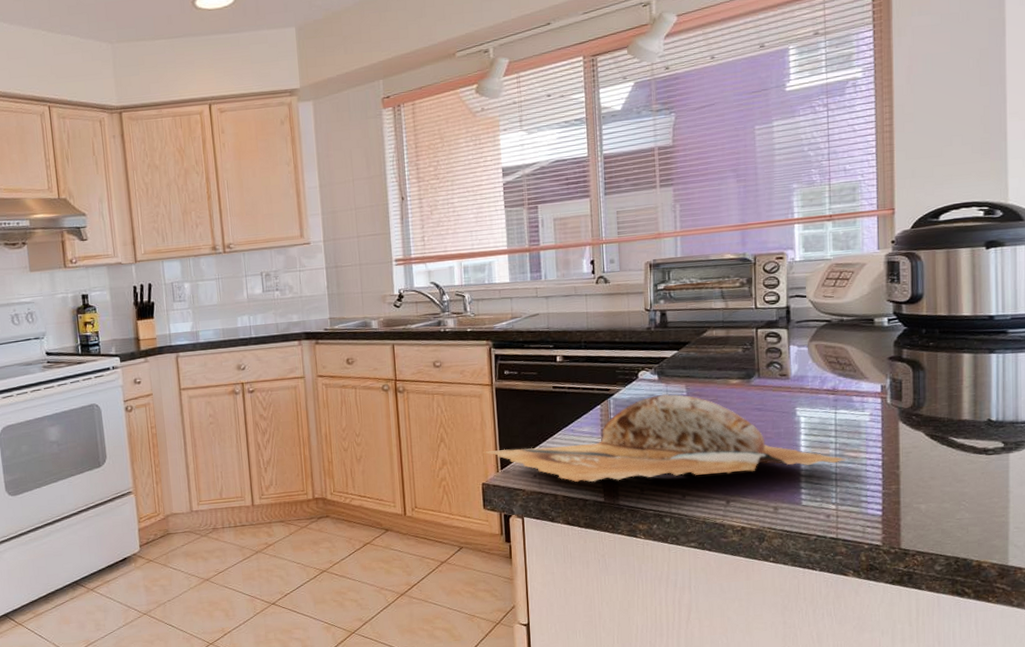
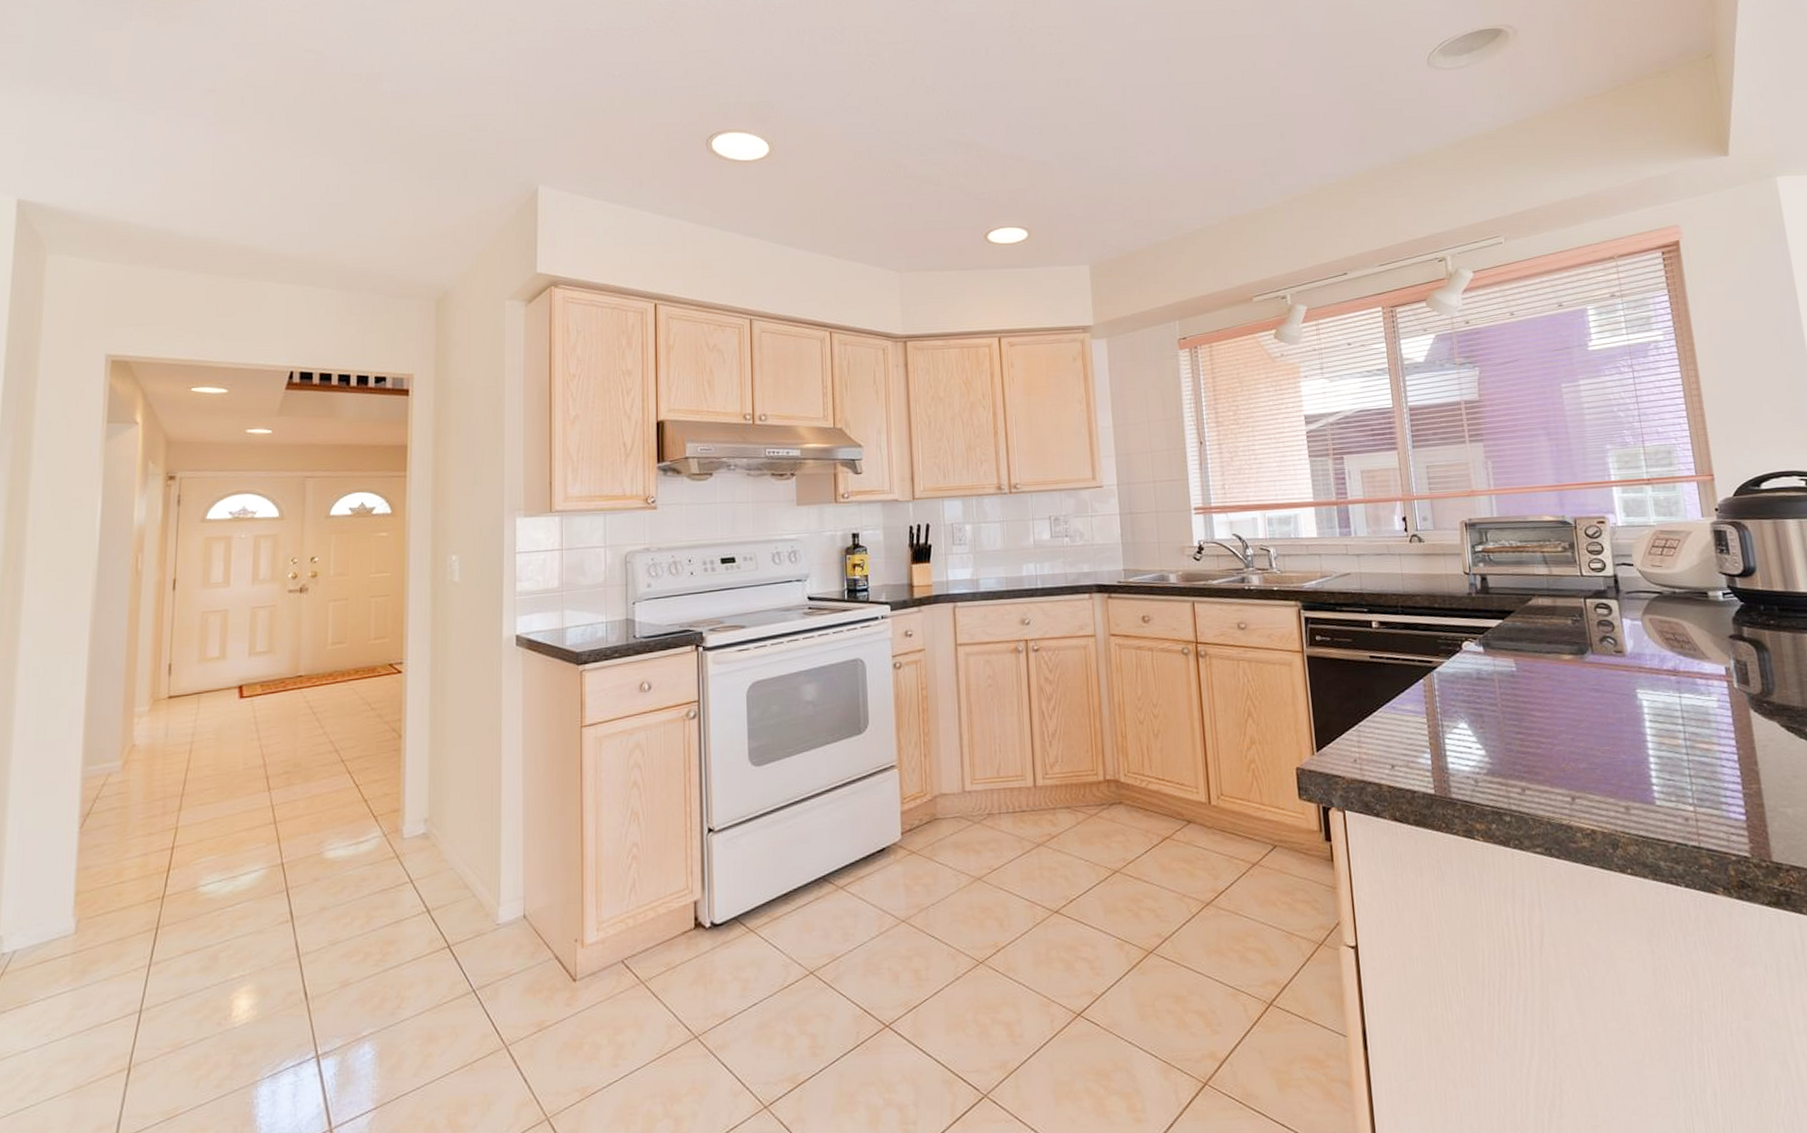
chopping board: present [482,393,846,483] -> none [1295,668,1698,771]

